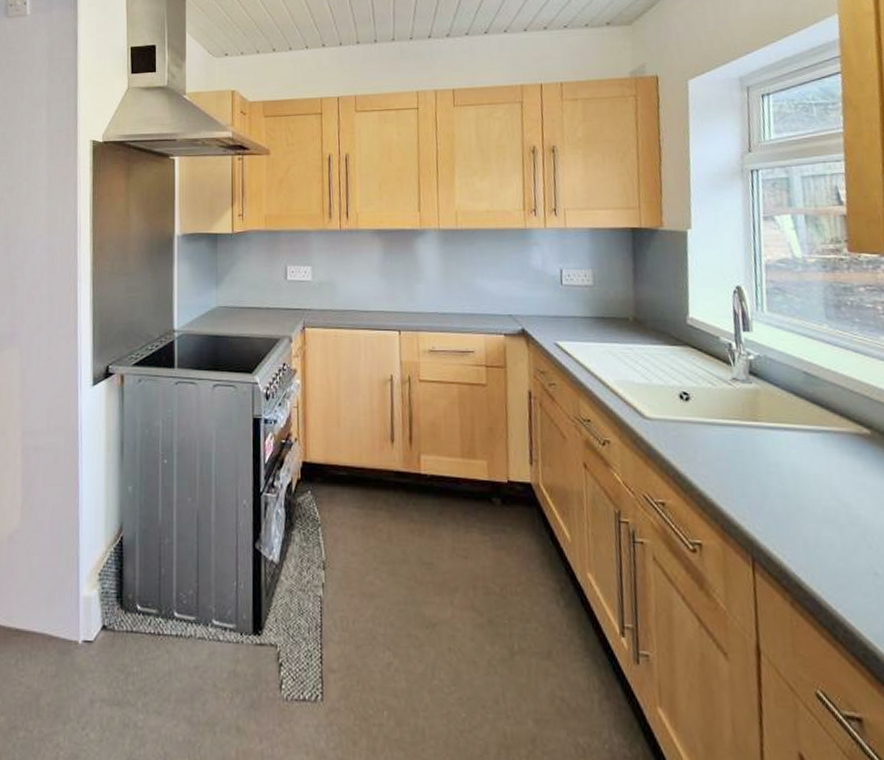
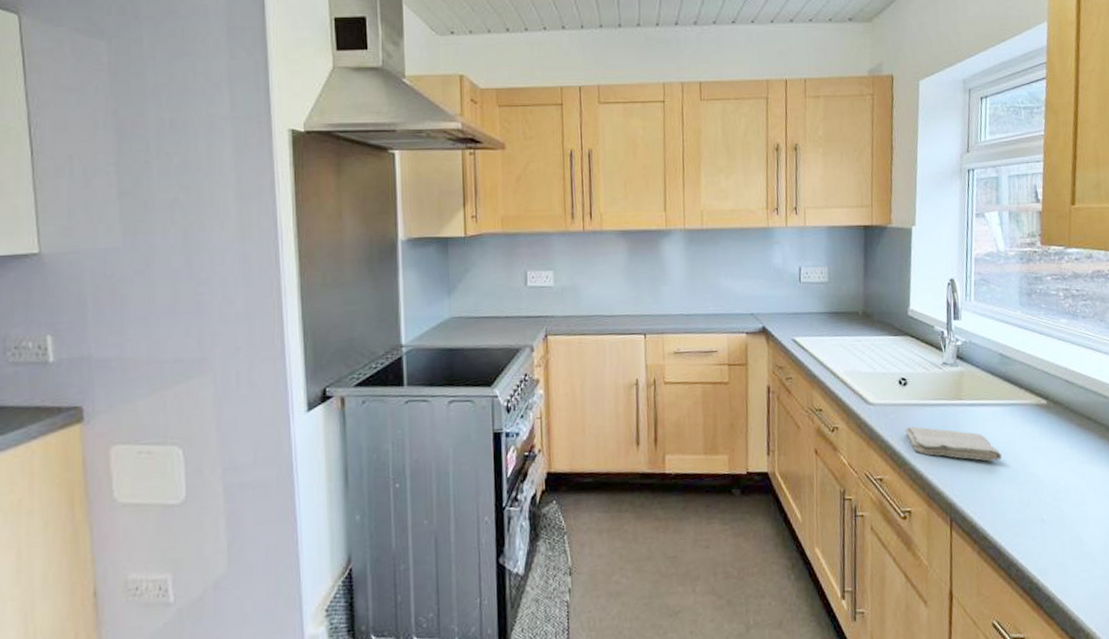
washcloth: none [689,446,816,495] -> present [905,426,1003,461]

